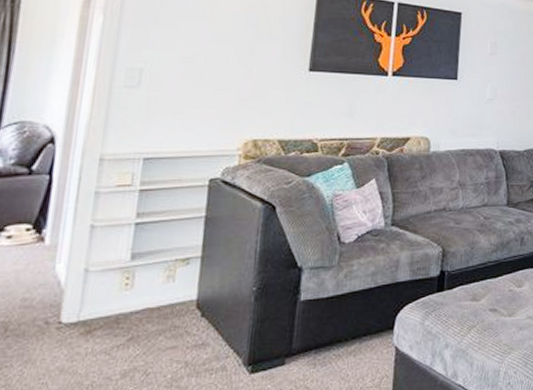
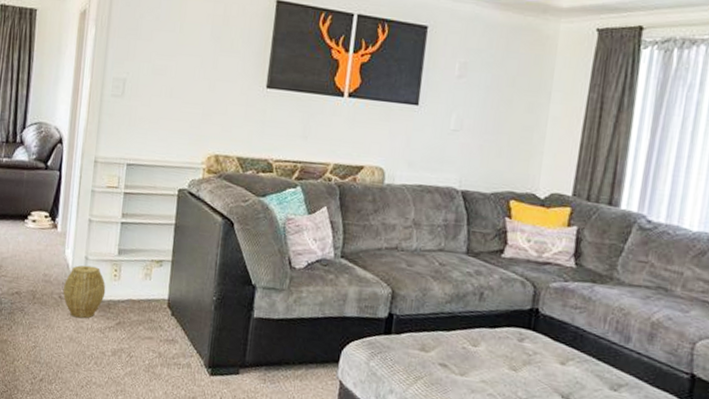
woven basket: none [50,278,114,343] -> present [62,265,106,319]

